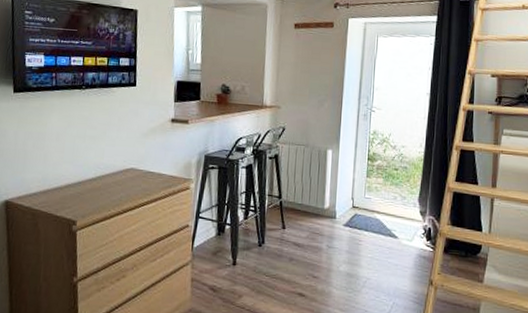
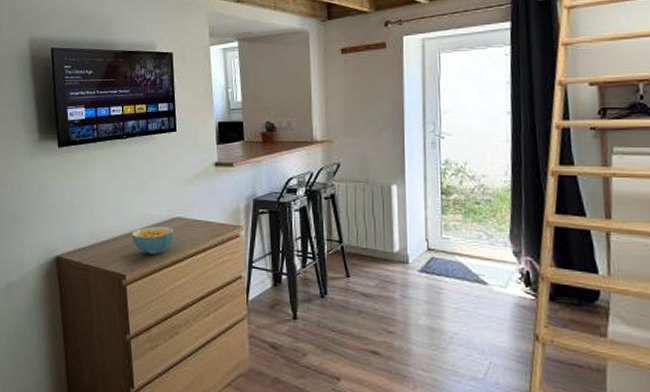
cereal bowl: none [85,175,128,203] -> present [132,226,175,255]

